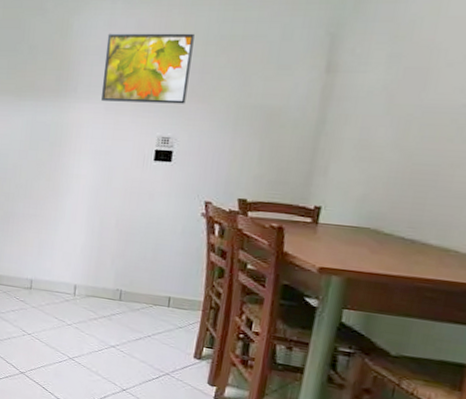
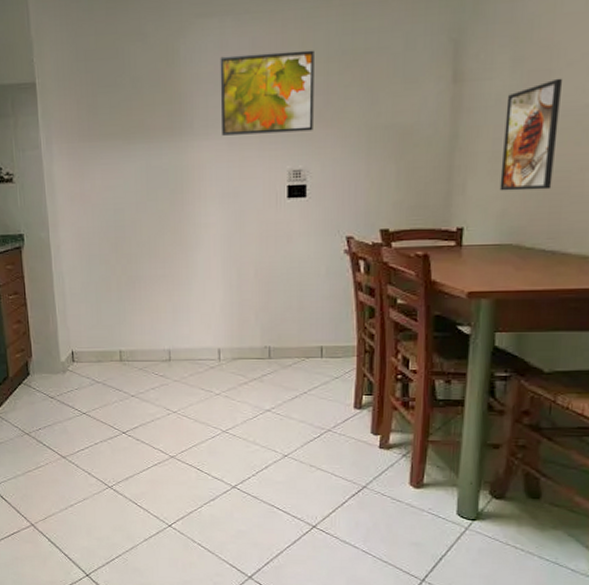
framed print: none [362,77,441,181] -> present [499,78,563,191]

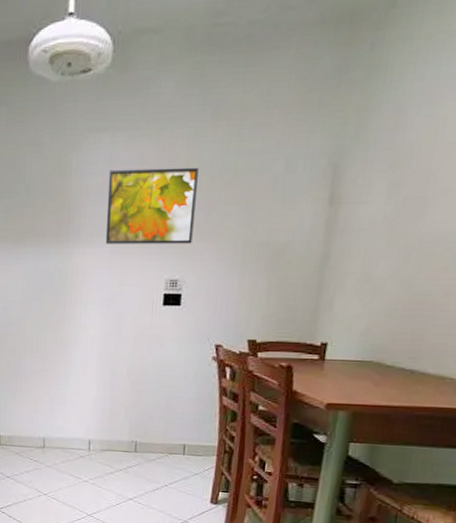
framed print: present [499,78,563,191] -> none [365,205,438,312]

